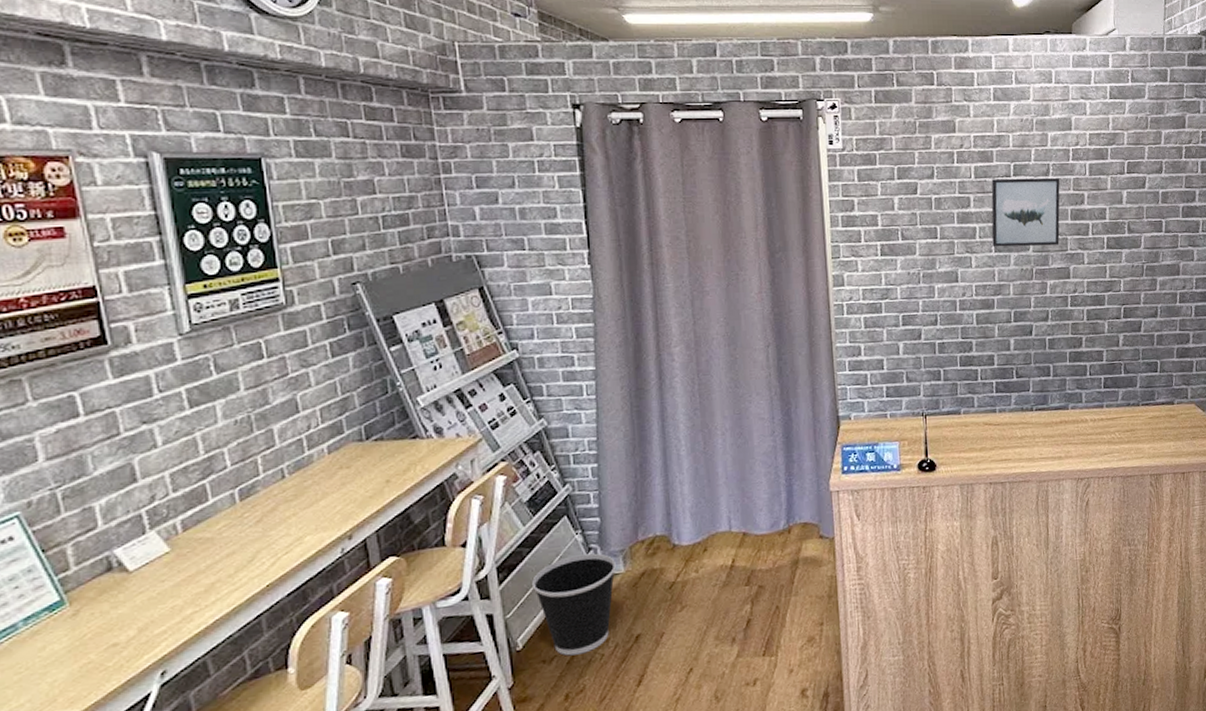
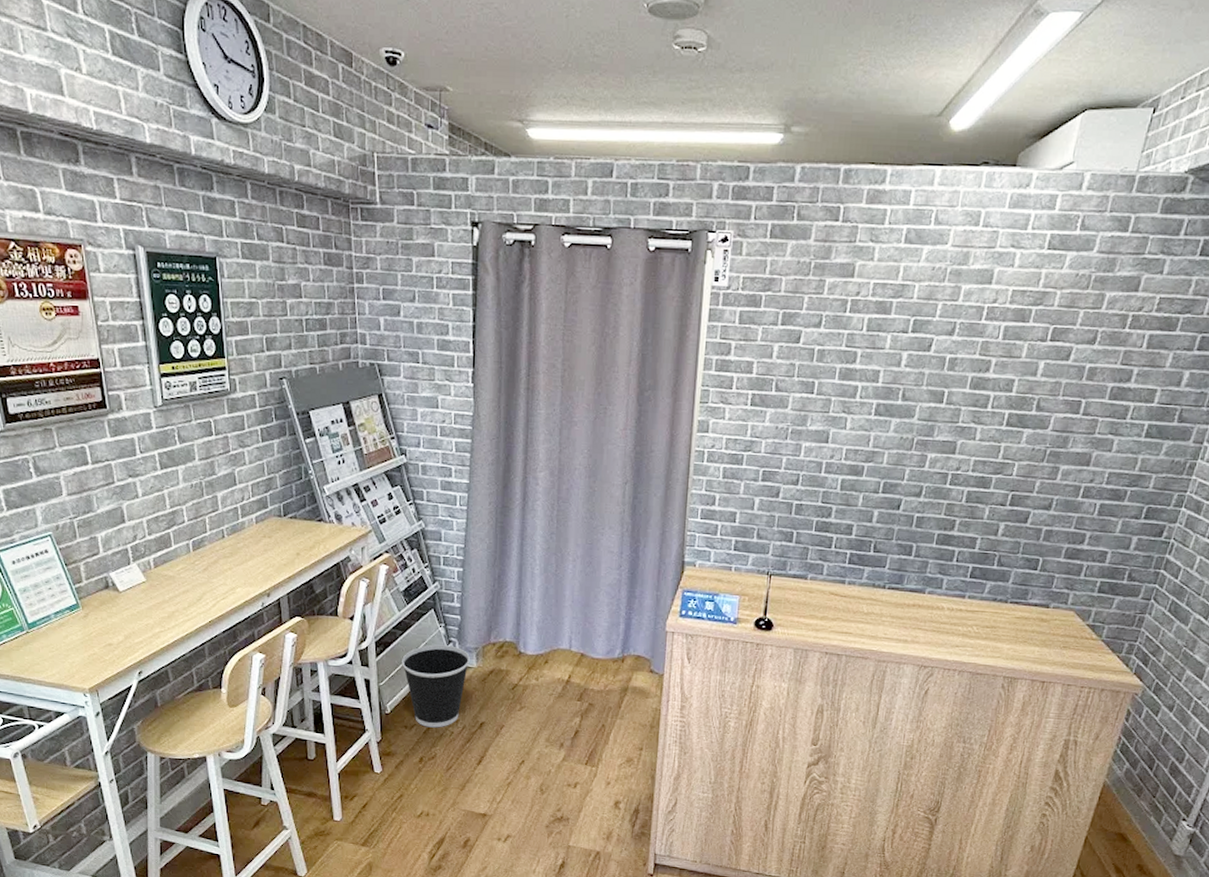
wall art: present [991,178,1060,247] -> none [873,334,966,416]

